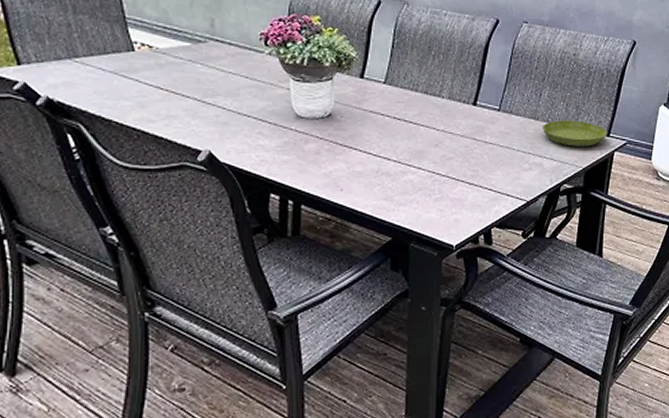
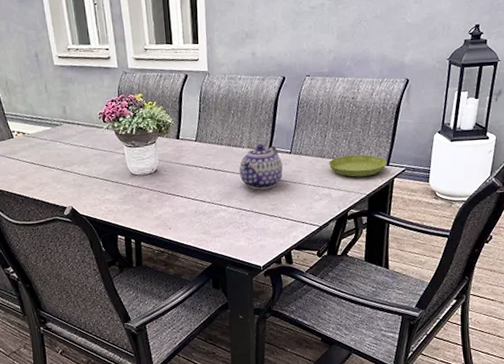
teapot: none [435,96,489,151] -> present [239,144,283,190]

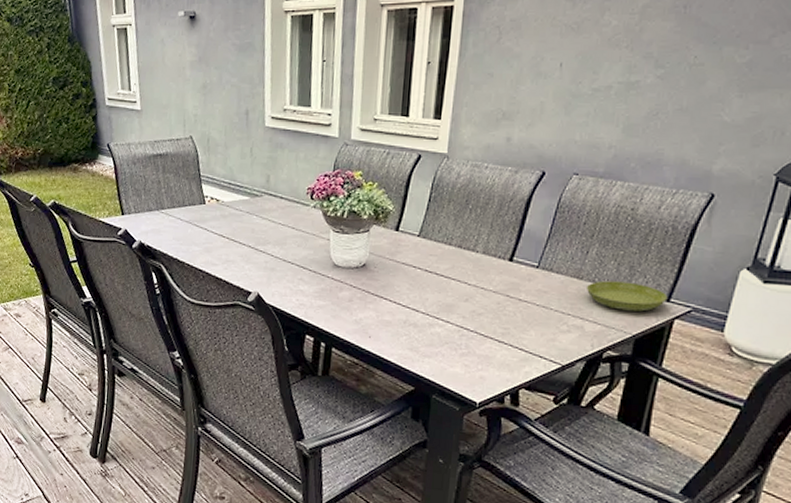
teapot: present [239,144,283,190] -> none [467,251,525,308]

